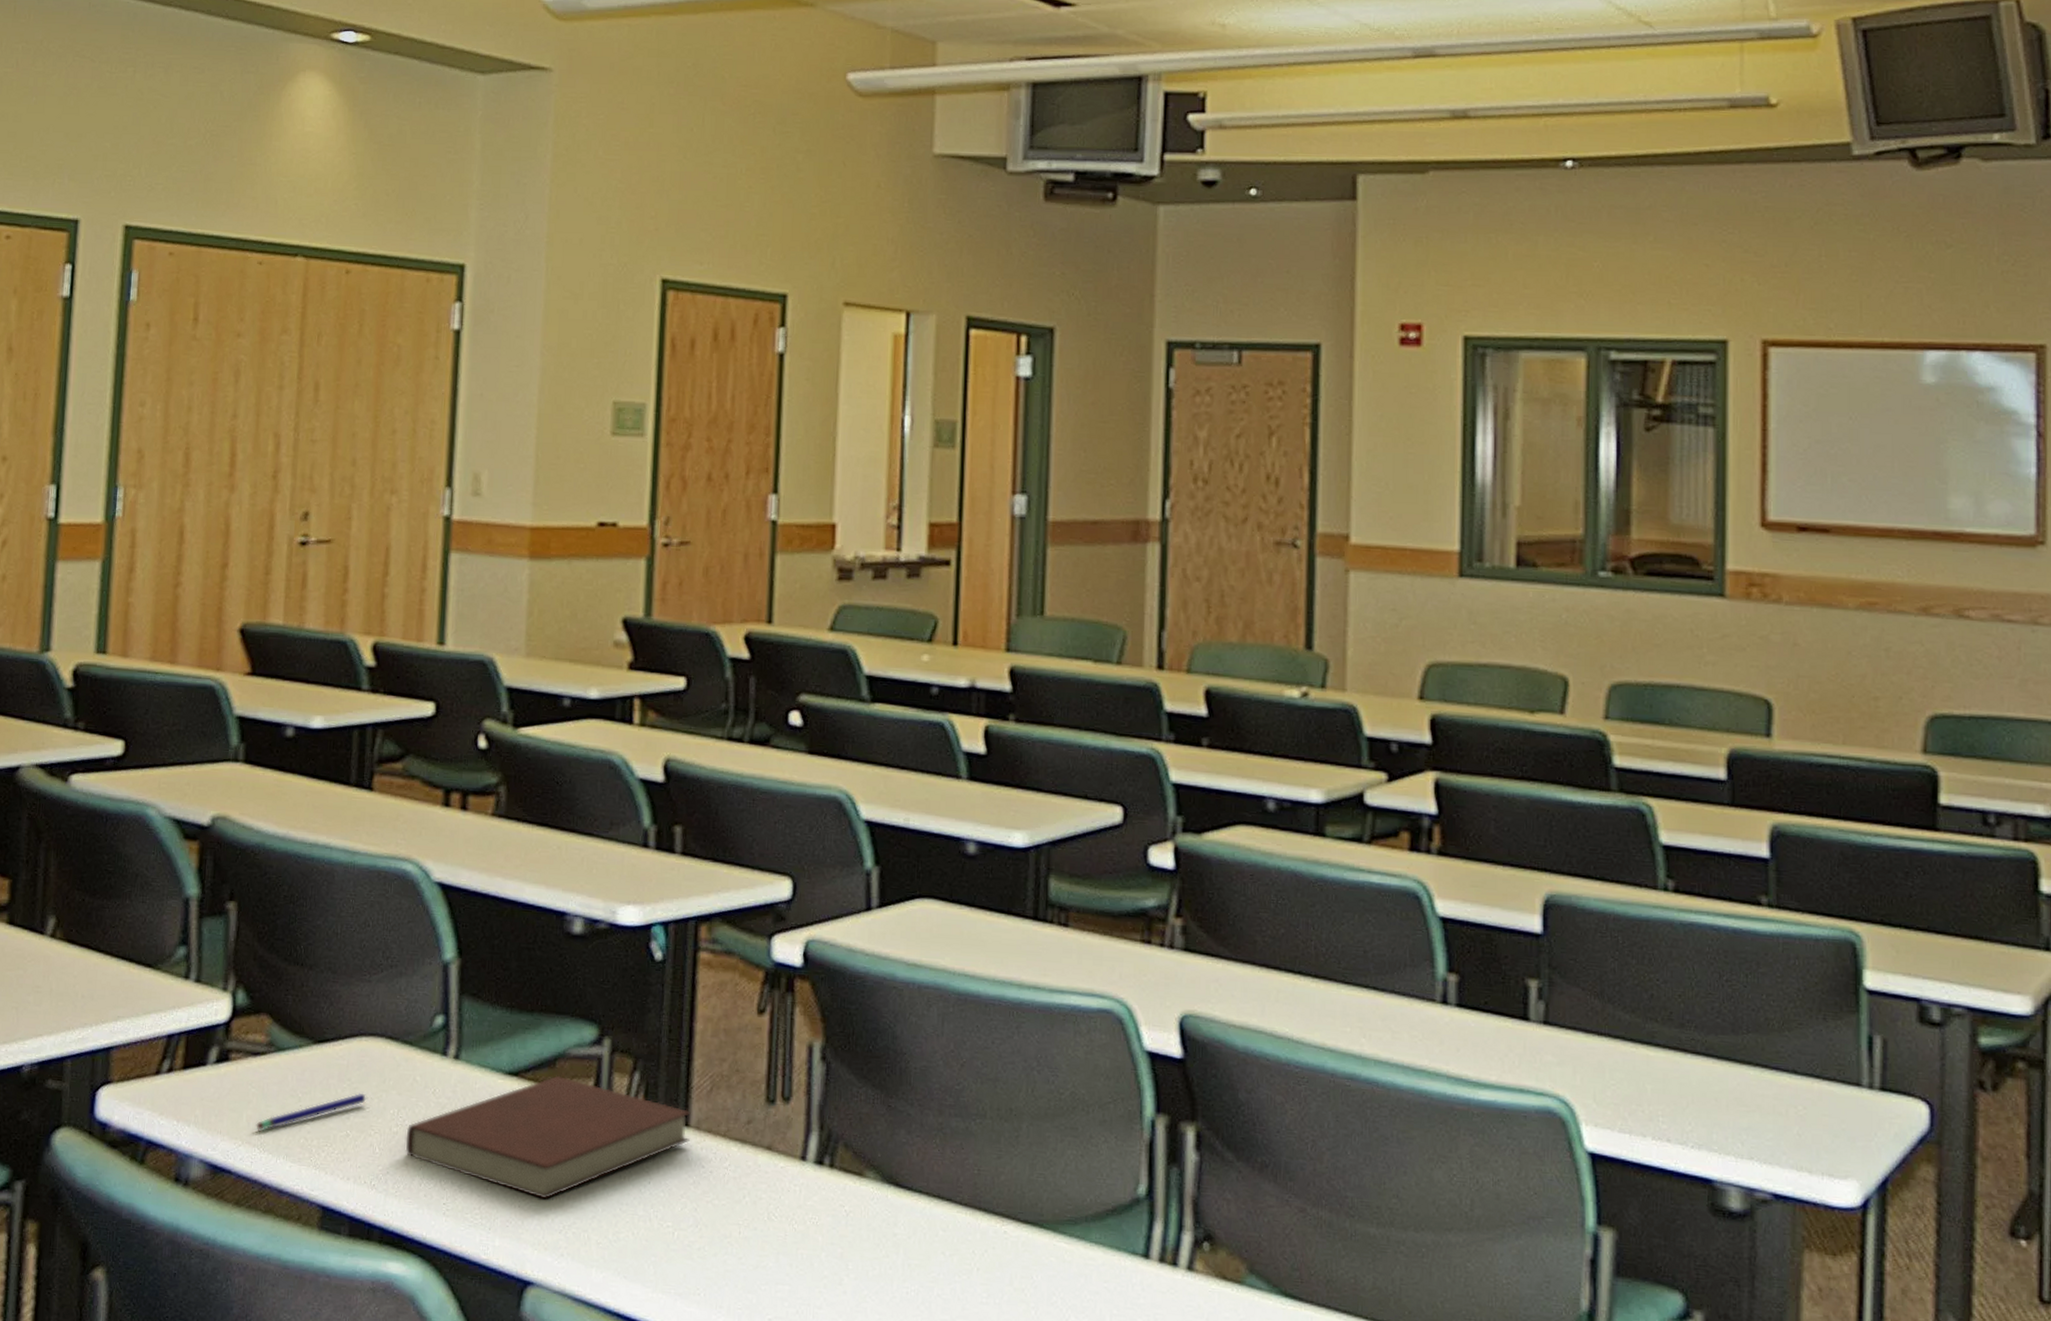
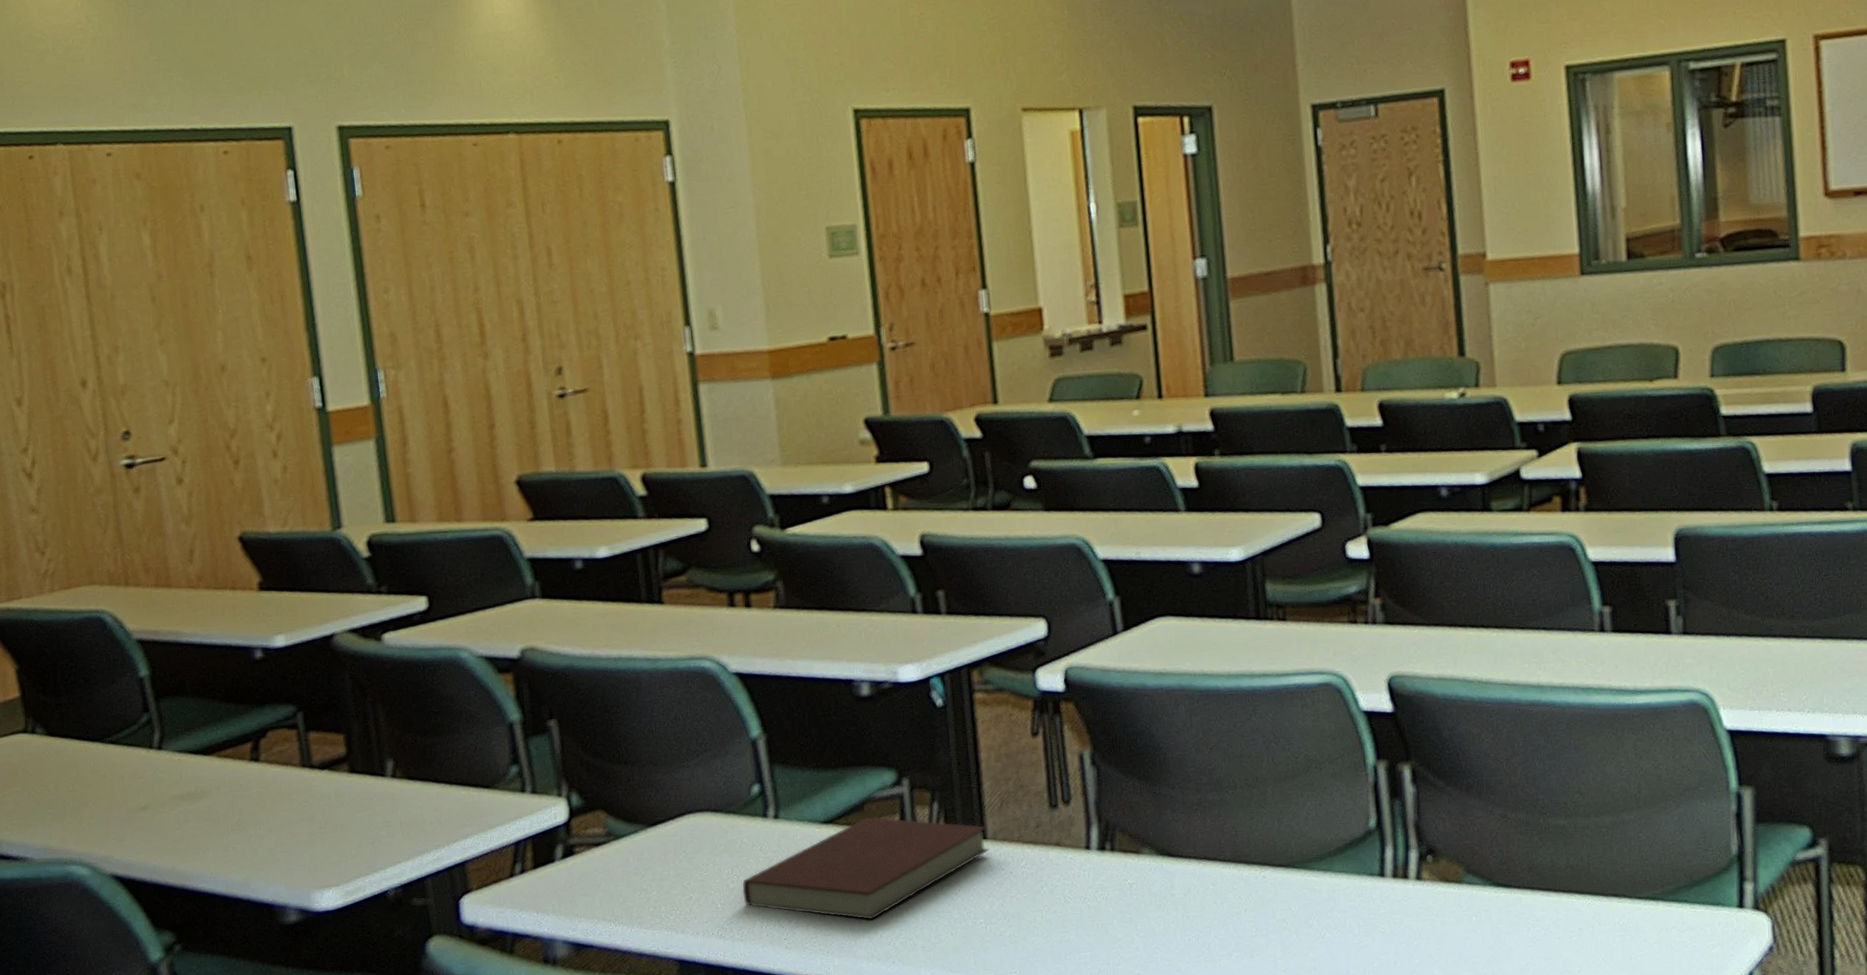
pen: present [256,1093,367,1131] -> none [608,861,703,908]

